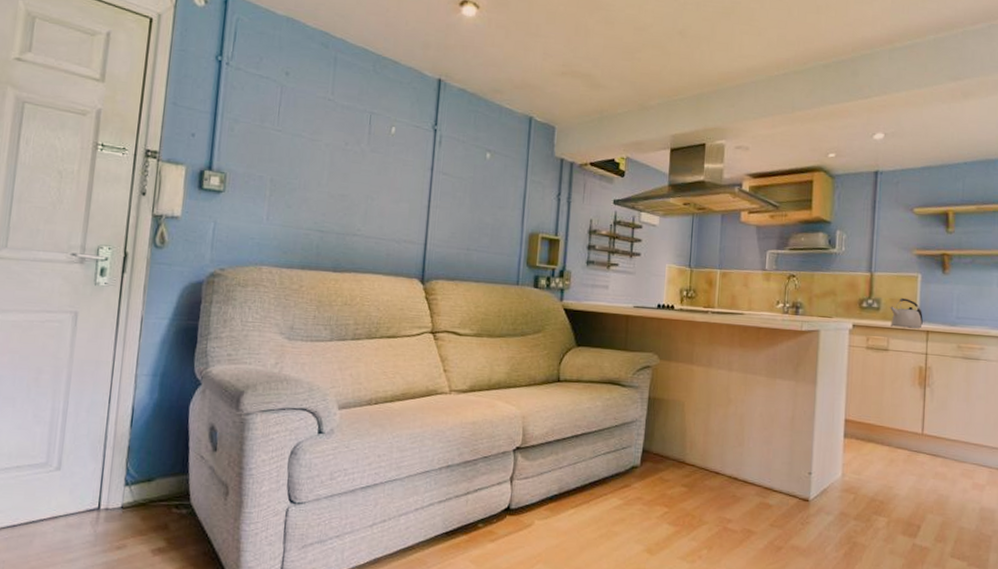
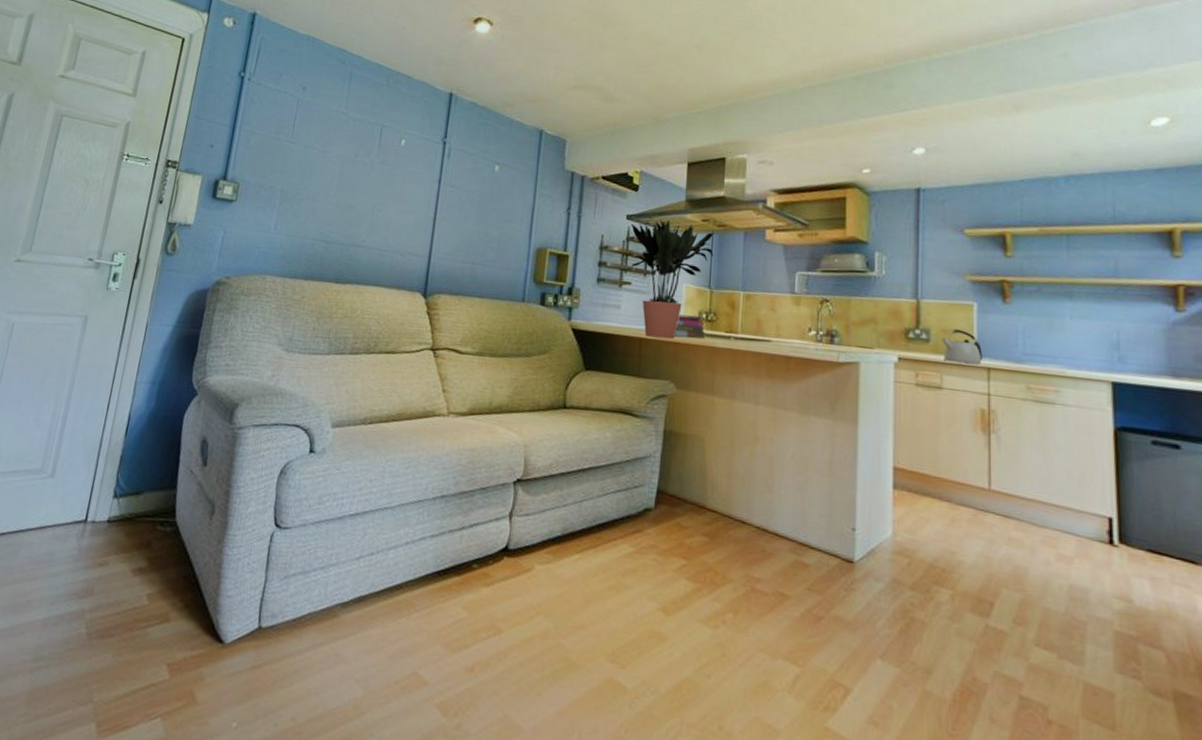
potted plant: none [618,204,695,316] -> present [631,219,715,340]
books: none [658,292,685,314] -> present [674,314,705,339]

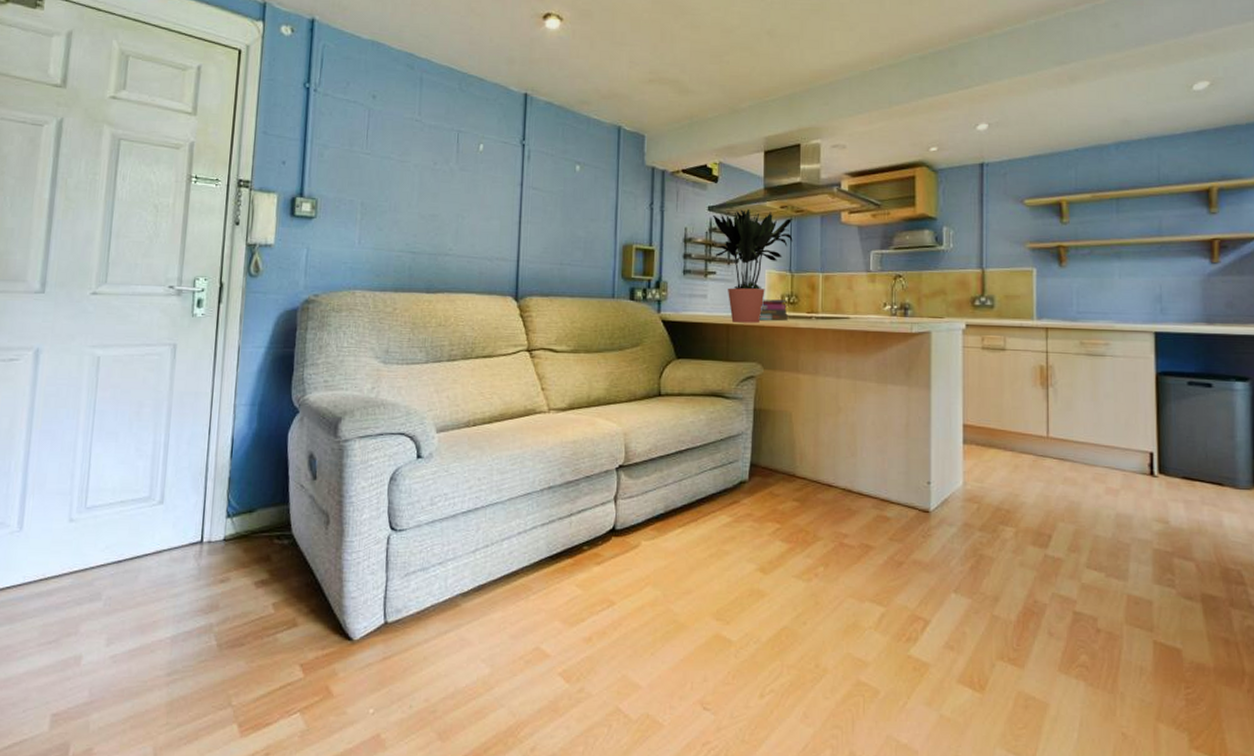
kettle: present [941,329,982,366] -> none [1004,294,1041,327]

